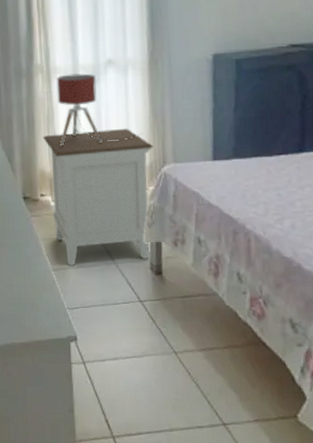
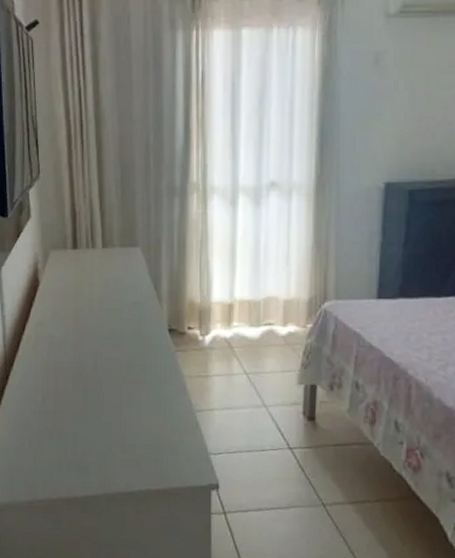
nightstand: present [43,128,153,266] -> none [194,258,314,407]
table lamp: present [56,73,142,146] -> none [212,195,303,275]

